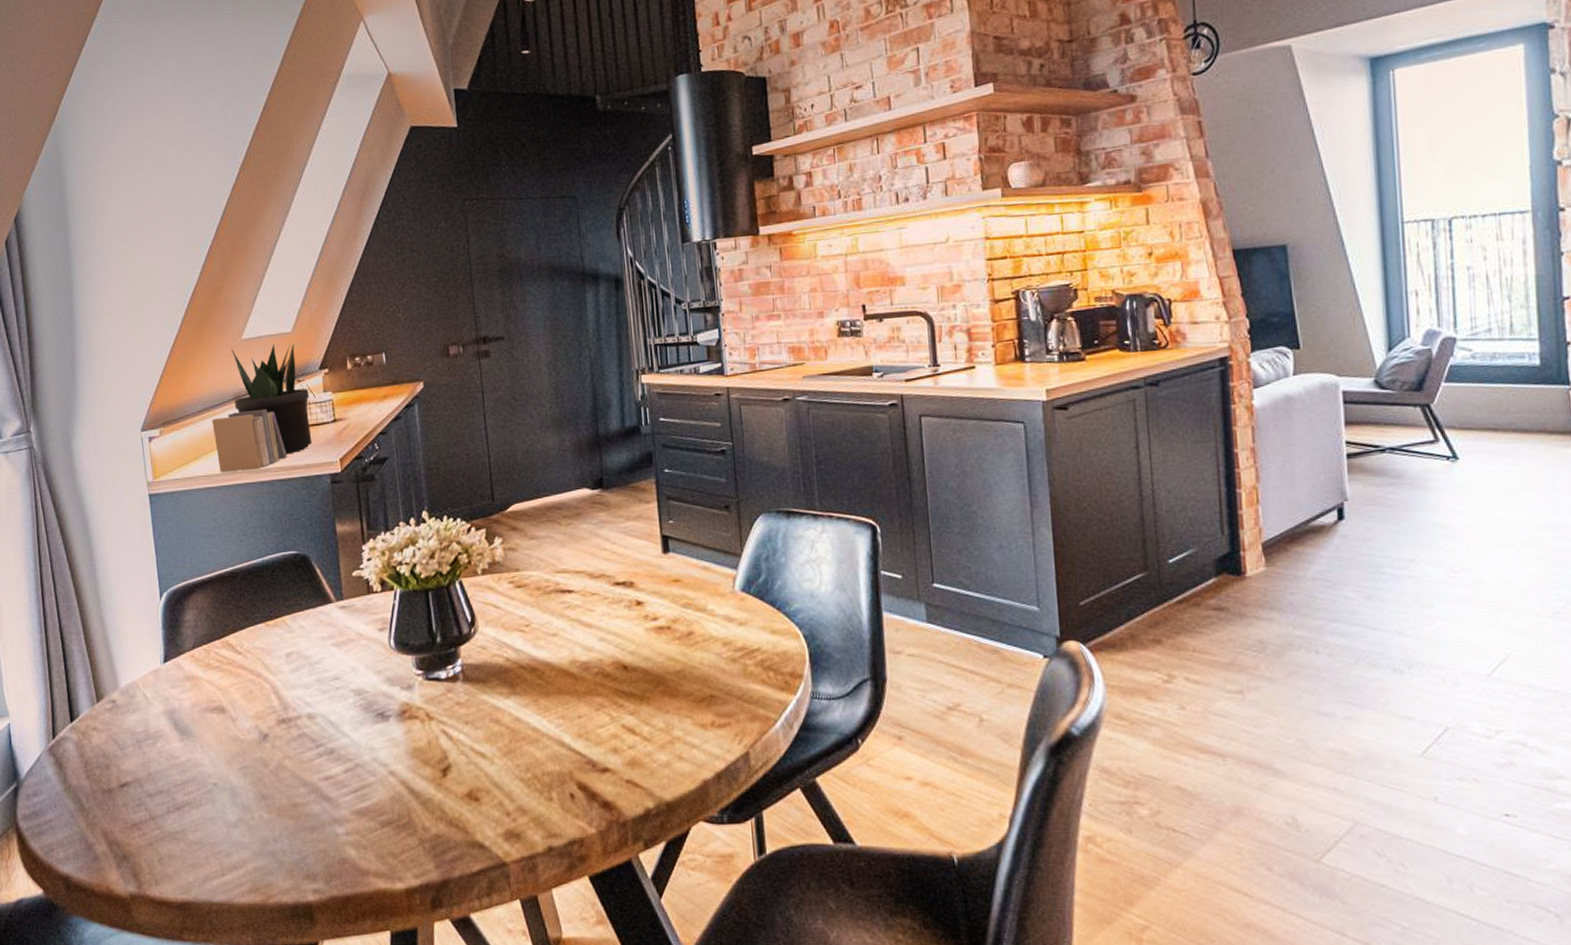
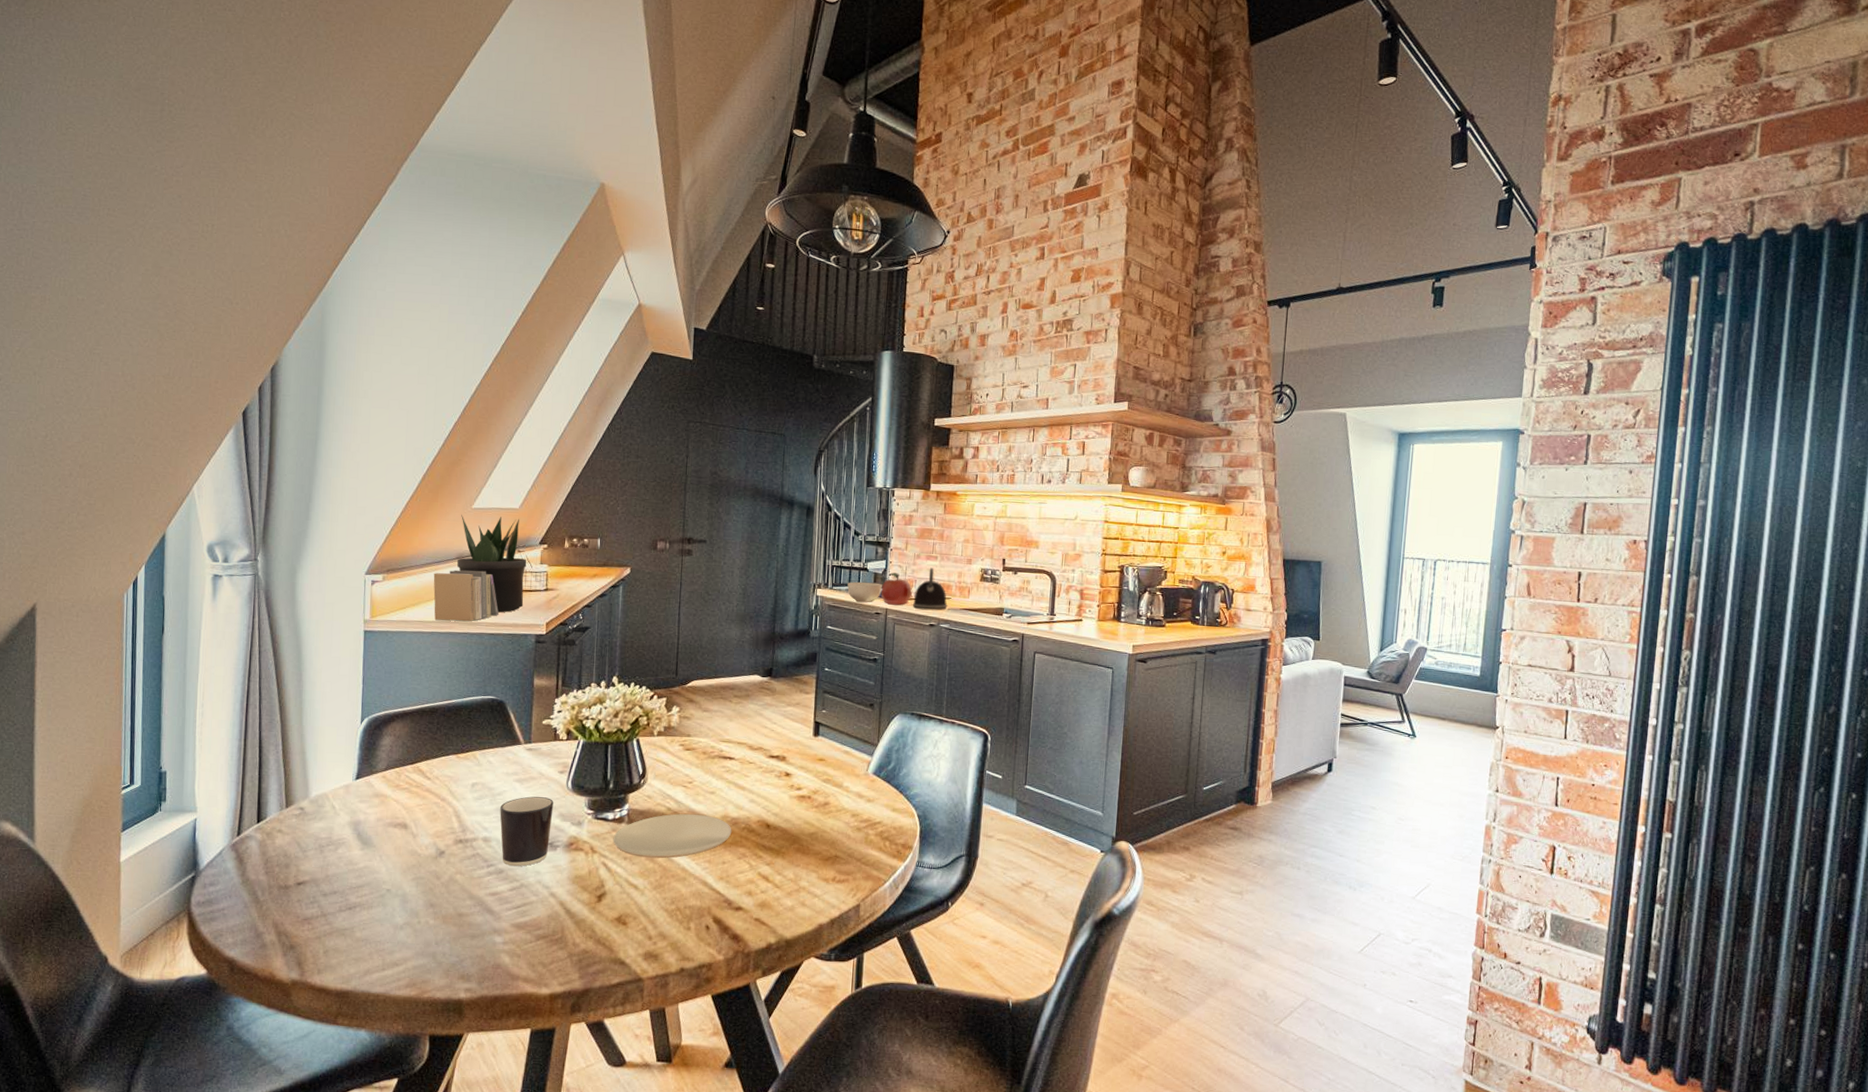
mug: none [320,661,380,745] -> present [500,796,554,867]
plate: none [449,662,584,720] -> present [613,813,732,859]
bowl: none [676,357,719,385] -> present [847,581,882,603]
fruit: none [717,342,756,383] -> present [880,572,912,606]
kettle: none [759,329,802,384] -> present [913,567,948,611]

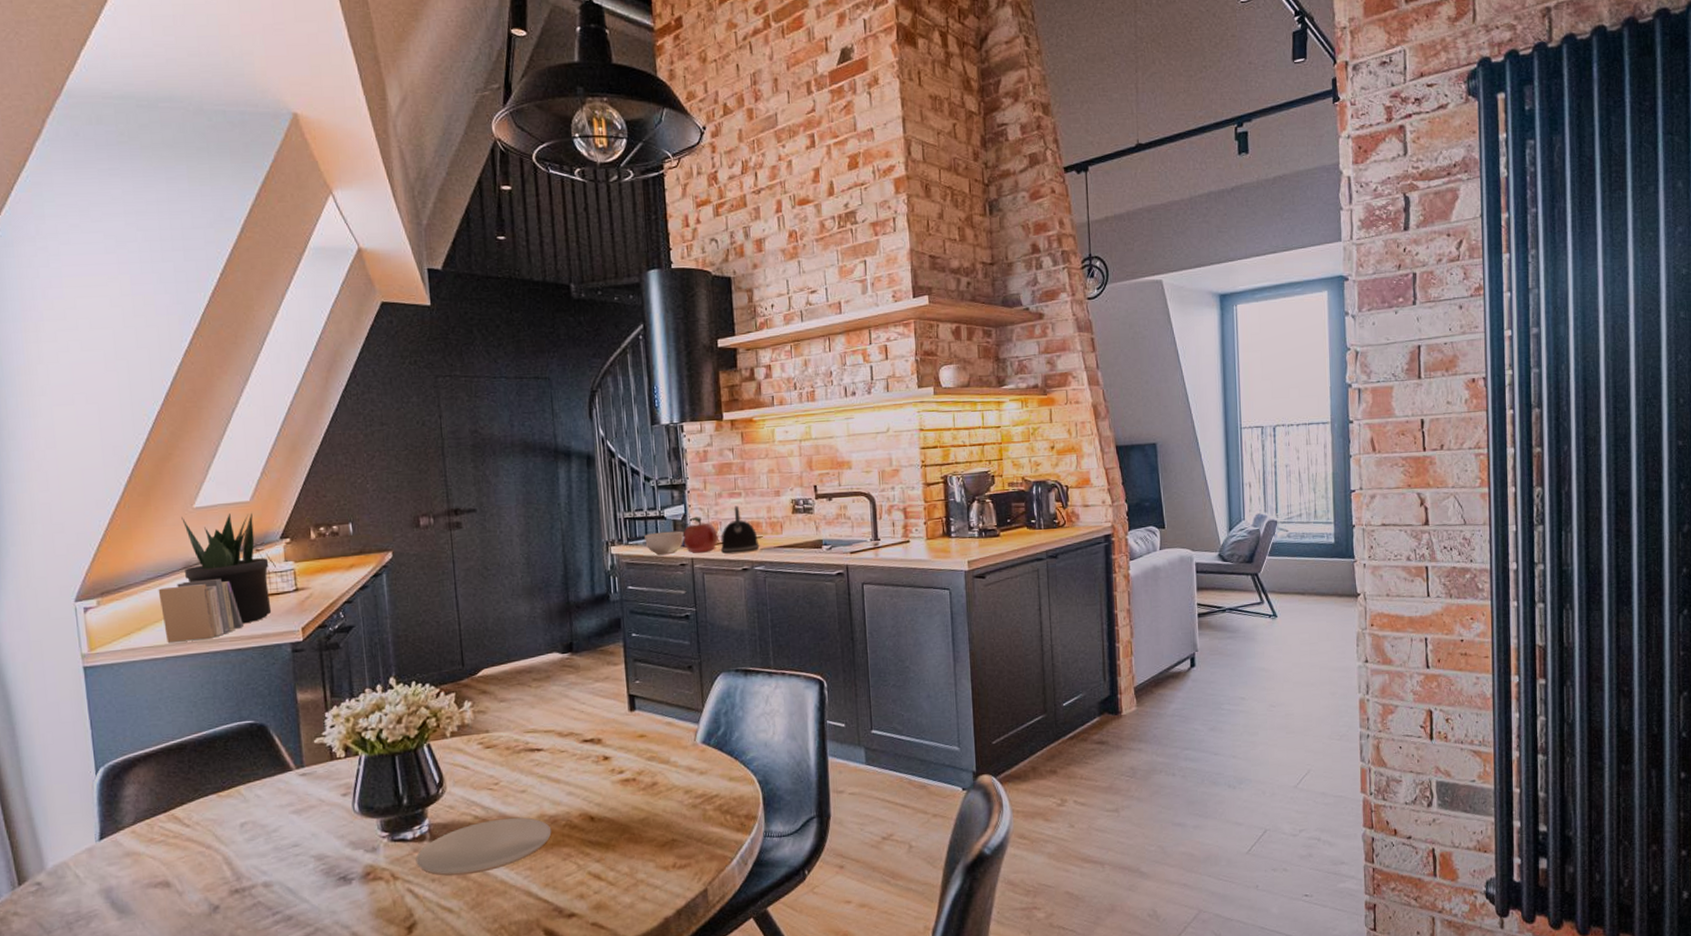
mug: present [500,796,554,867] -> none [278,826,342,910]

